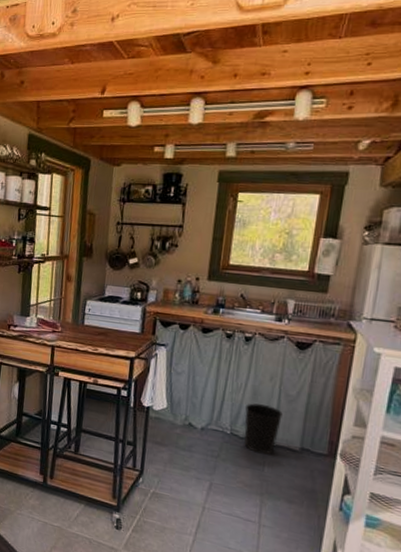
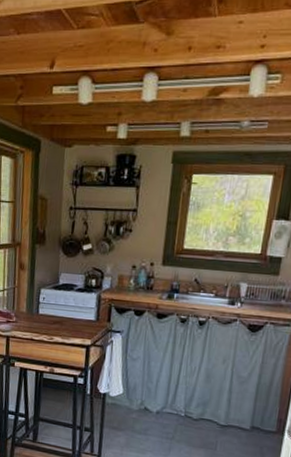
wastebasket: present [244,403,283,455] -> none [197,386,235,434]

